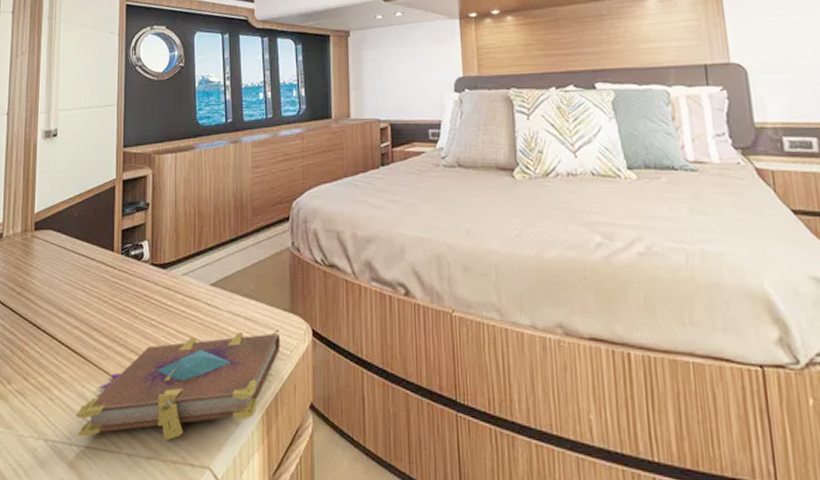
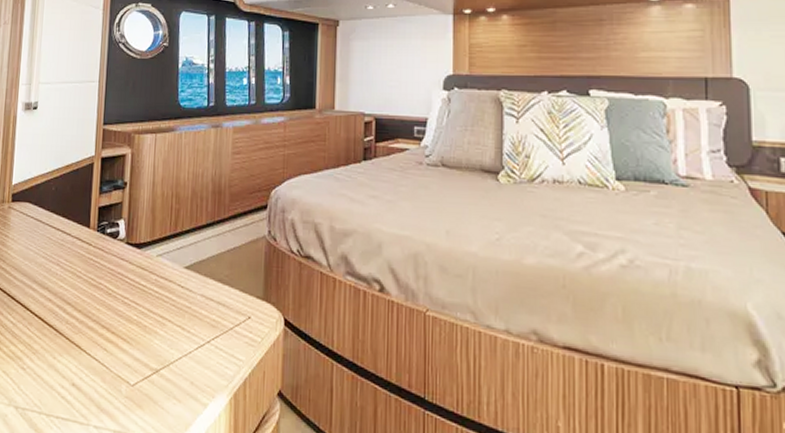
book: present [75,331,281,441] -> none [46,315,253,417]

